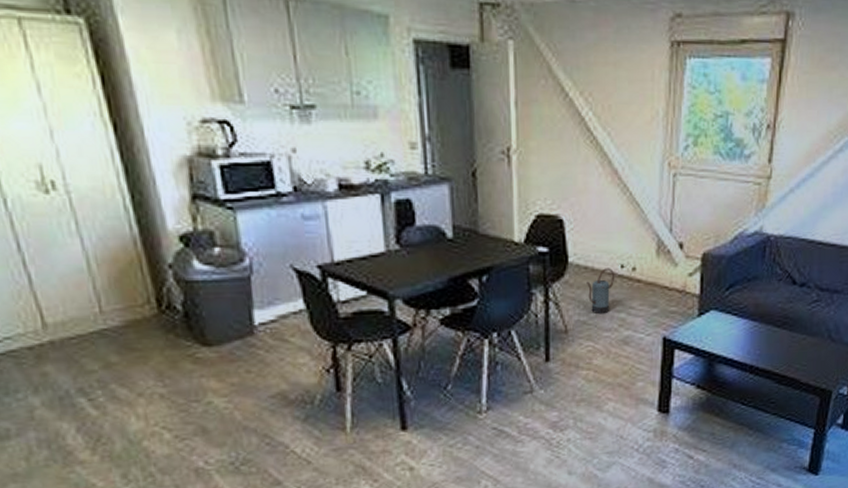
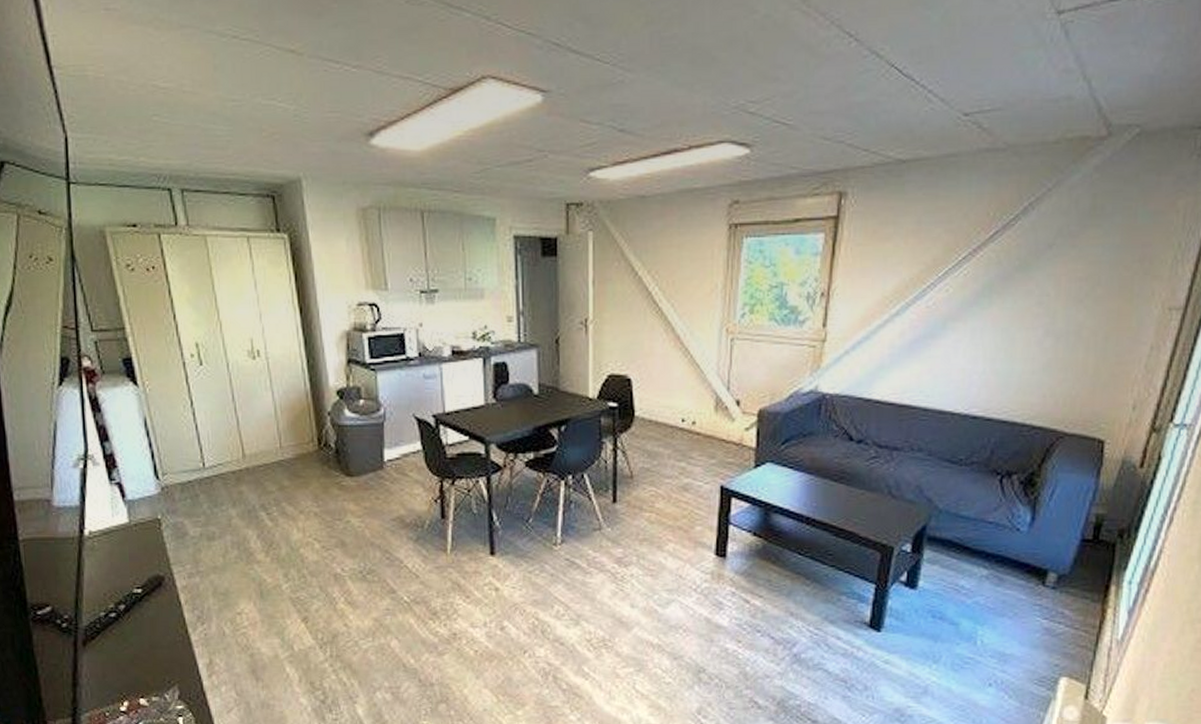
watering can: present [587,268,615,315] -> none [651,421,677,463]

